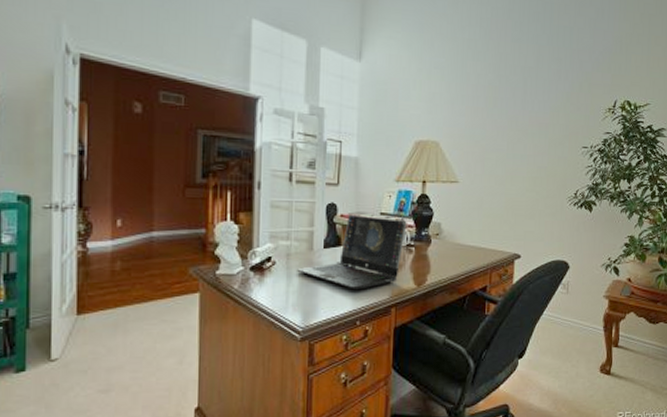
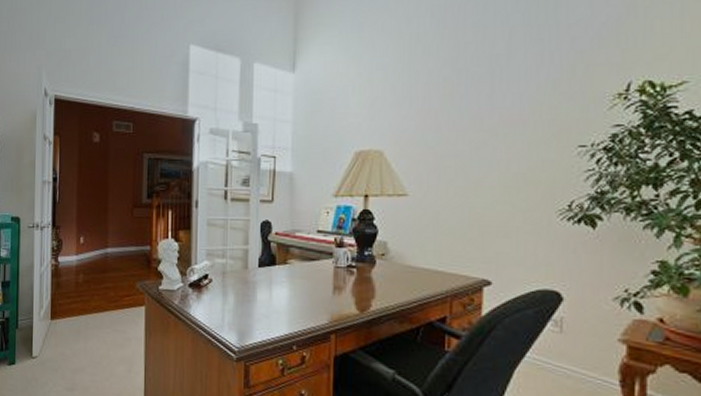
laptop: present [297,214,407,289] -> none [232,232,347,312]

